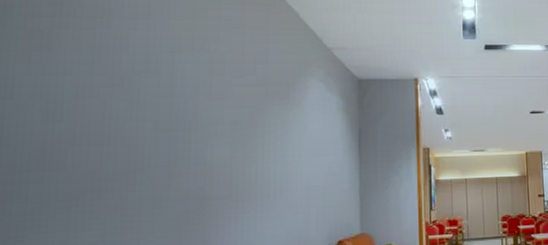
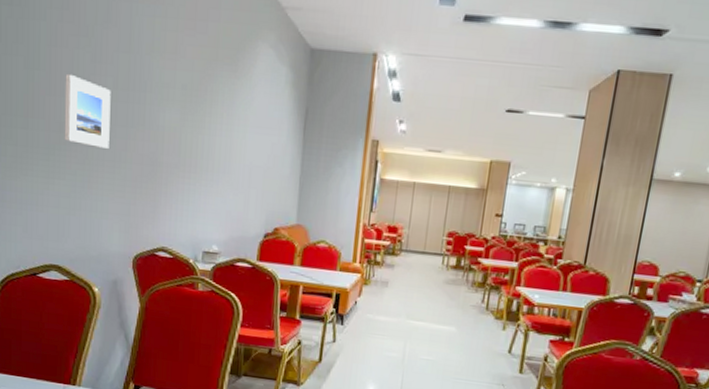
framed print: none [90,122,150,191] -> present [64,73,111,149]

